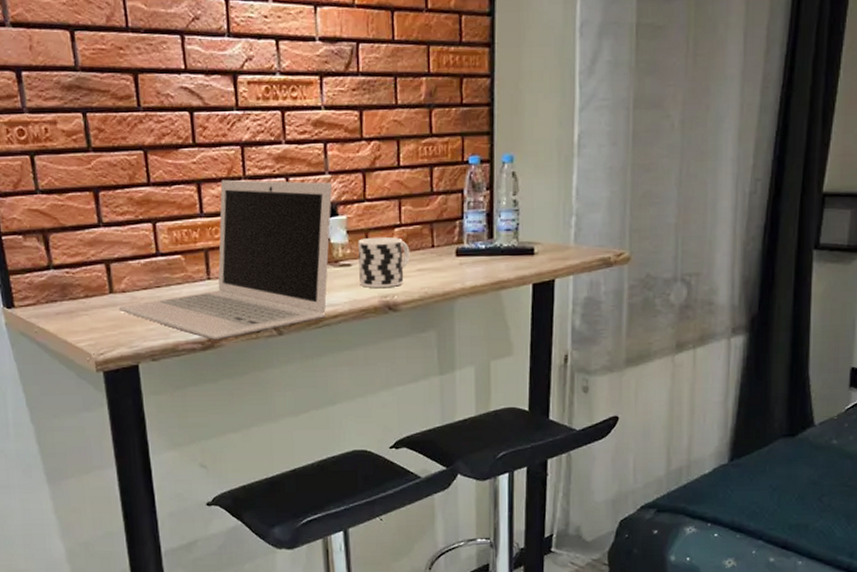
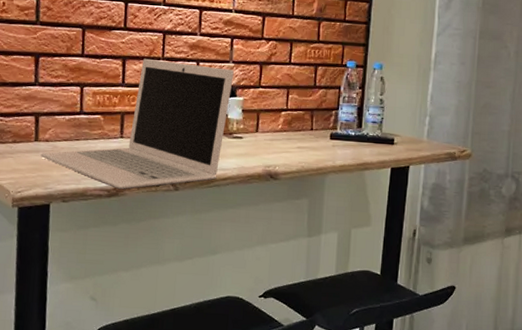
cup: present [358,236,410,288] -> none [248,117,293,159]

